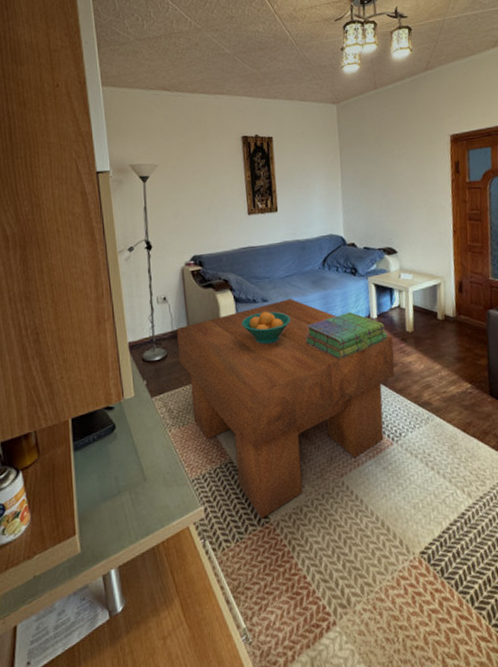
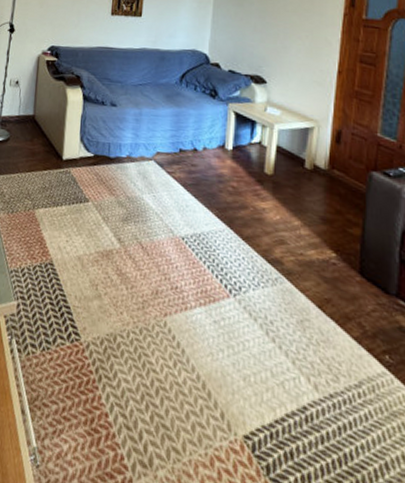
coffee table: present [177,298,395,519] -> none [20,108,248,335]
fruit bowl: present [241,311,291,345] -> none [86,116,138,151]
stack of books: present [304,311,387,360] -> none [148,136,241,187]

